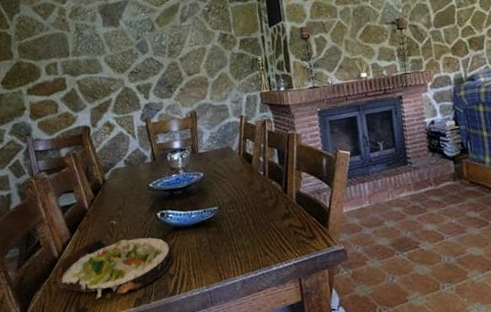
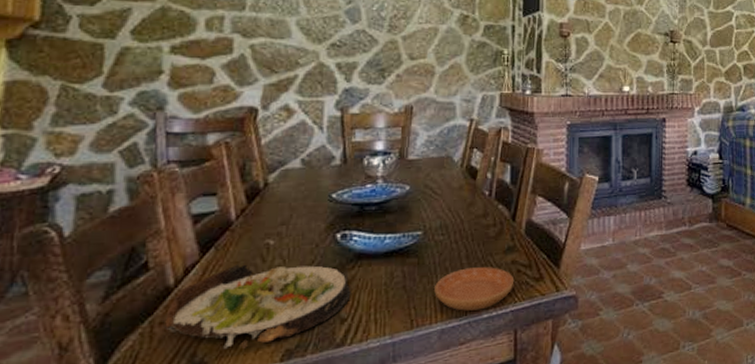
saucer: none [233,230,294,266] -> present [434,267,515,311]

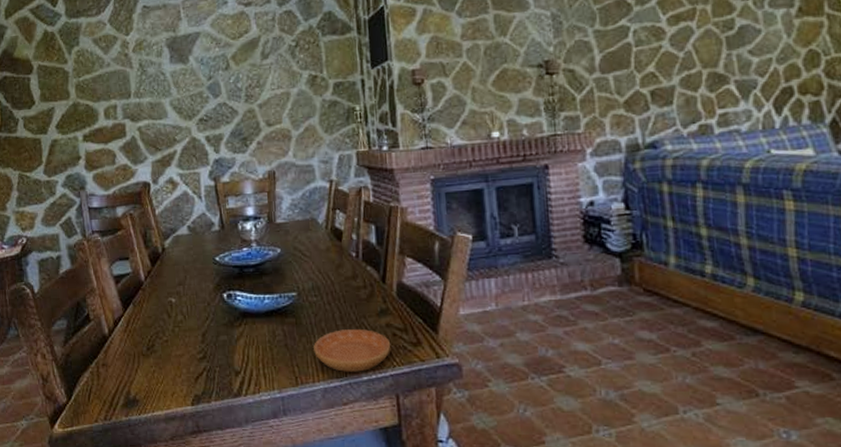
salad plate: present [163,264,351,350] -> none [105,319,241,391]

